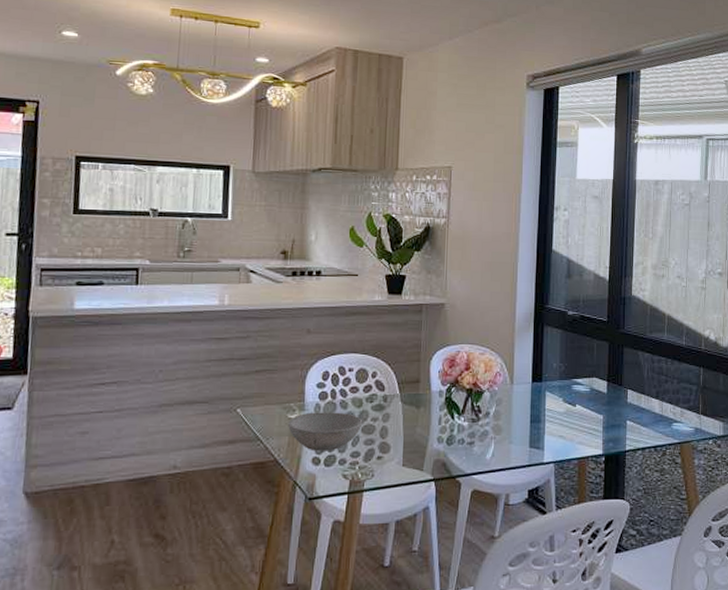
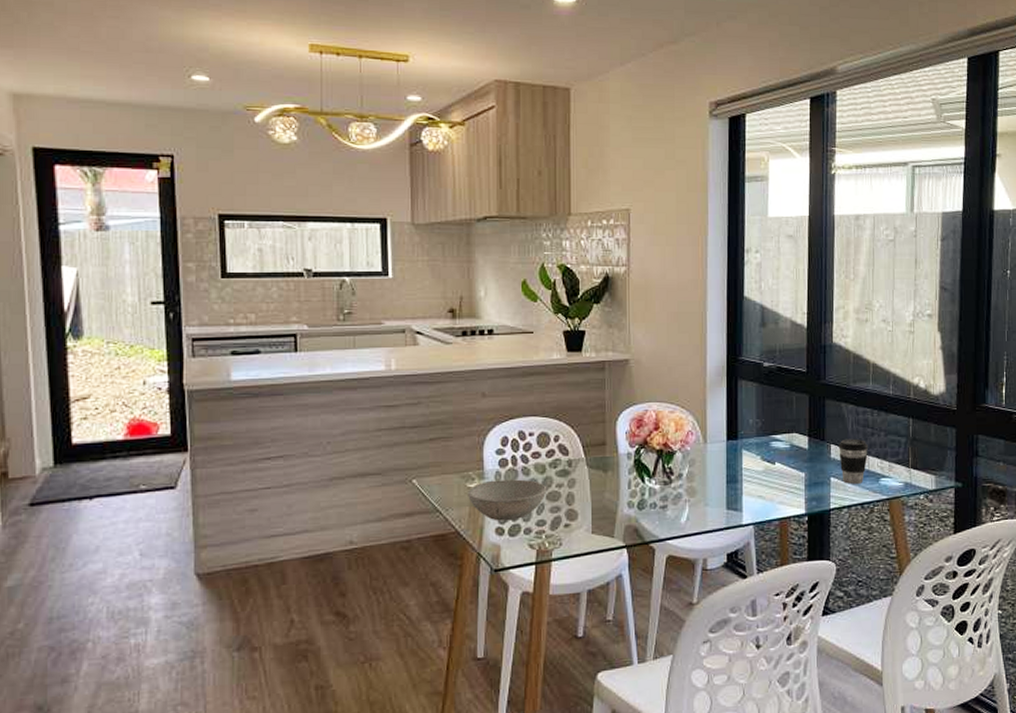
coffee cup: none [635,385,662,427] -> present [839,438,868,484]

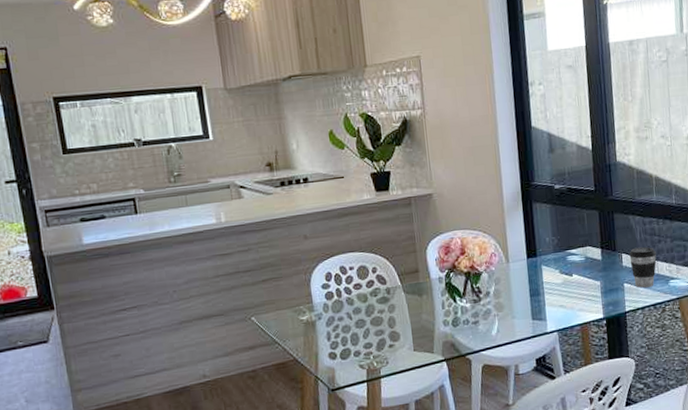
bowl: present [468,479,547,521] -> none [301,308,371,347]

